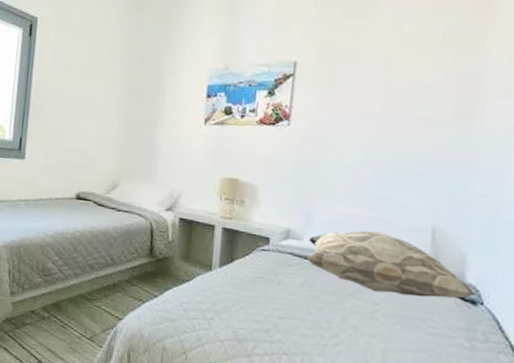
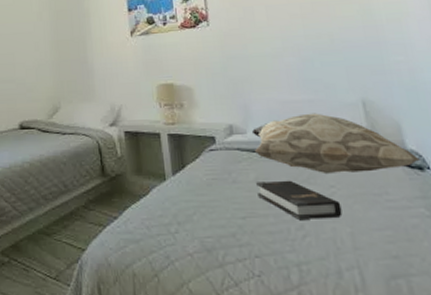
hardback book: none [300,287,381,334] -> present [256,180,342,221]

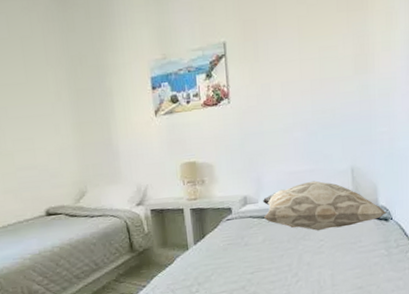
hardback book: present [256,180,342,221] -> none [264,238,327,270]

